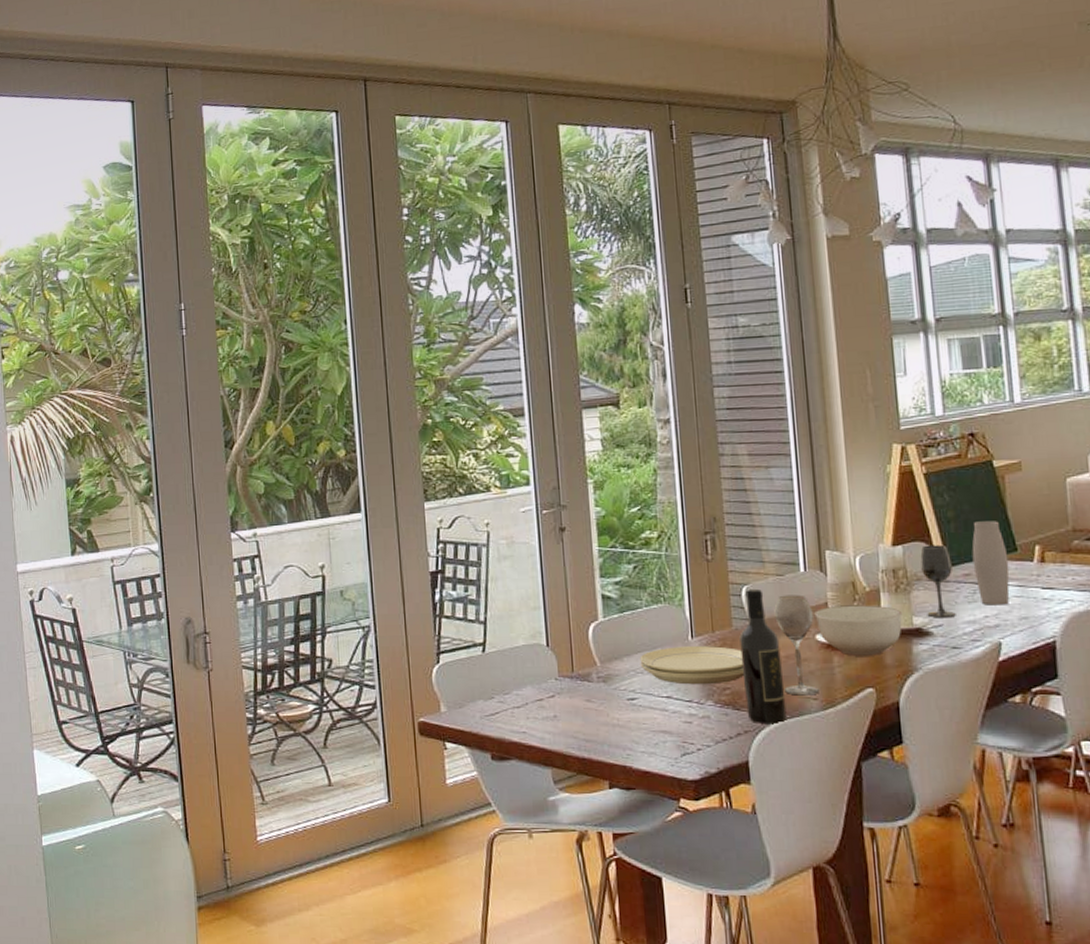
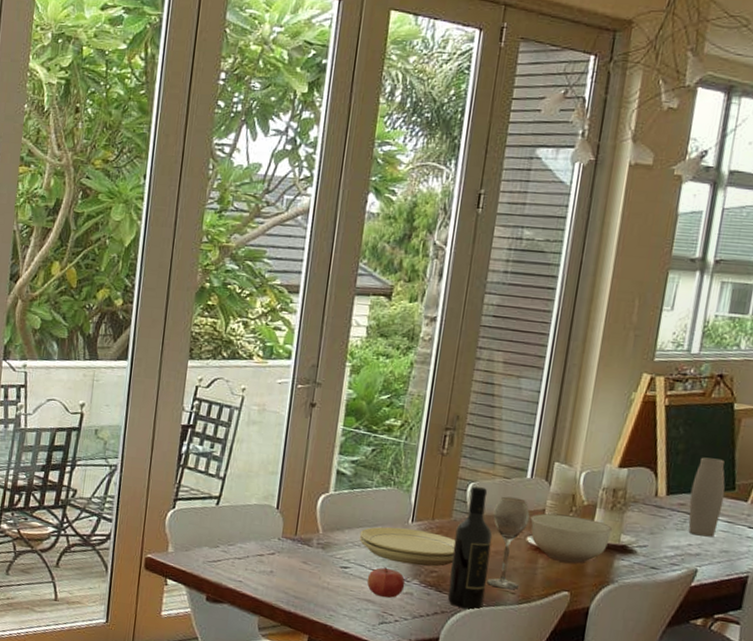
fruit: none [658,691,700,726] -> present [366,566,406,598]
wine glass: present [920,544,956,618] -> none [635,471,671,541]

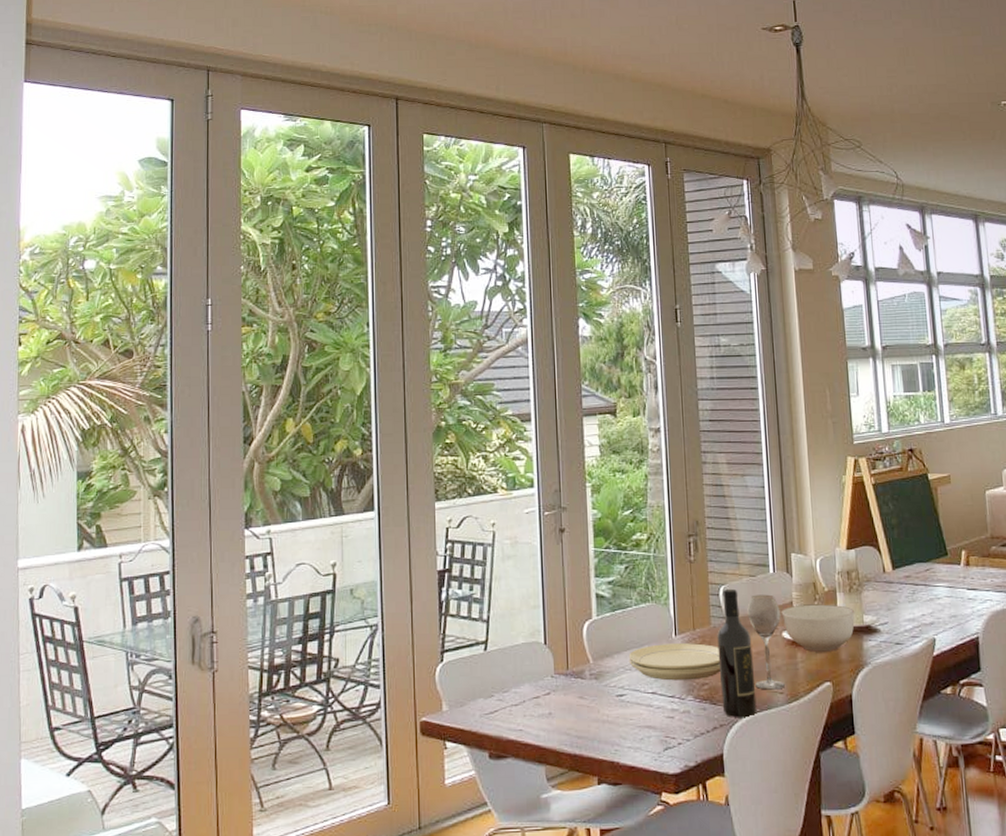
fruit: present [366,566,406,598] -> none [644,687,681,721]
vase: present [688,457,726,537] -> none [911,528,942,605]

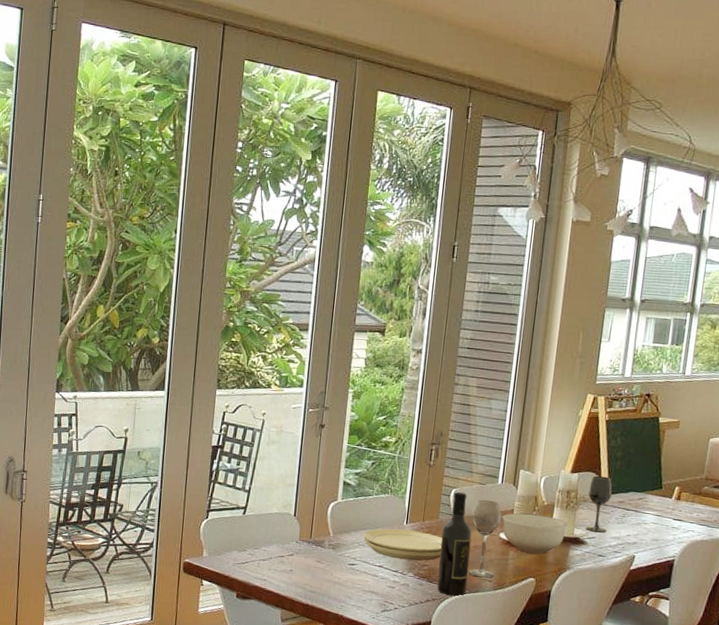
wine glass: none [869,549,899,616] -> present [585,475,612,533]

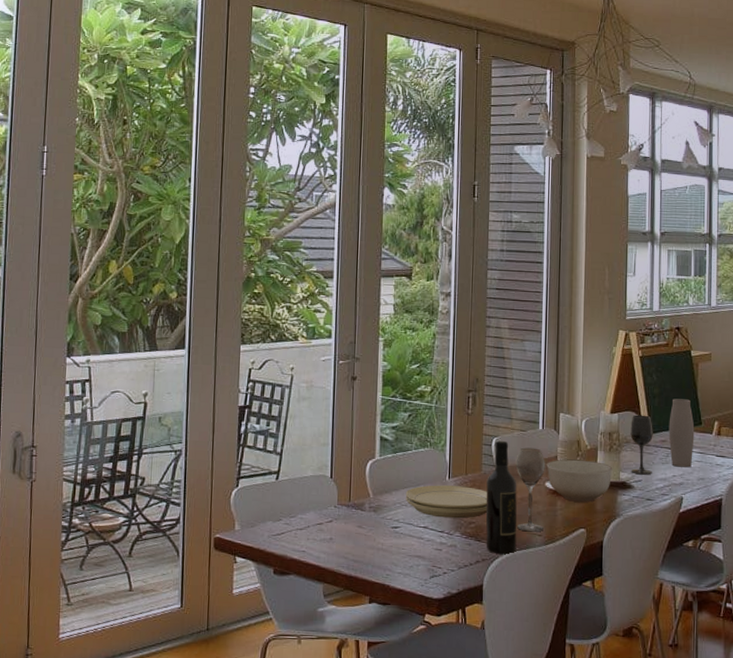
vase: none [626,462,655,529] -> present [668,398,695,468]

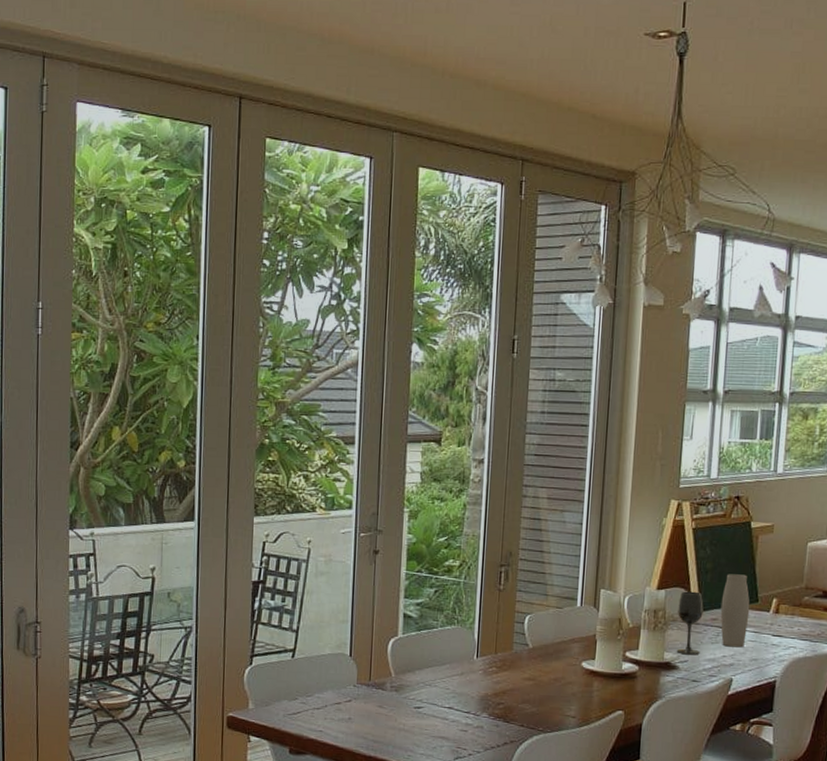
plate: present [405,485,488,519] -> none [429,664,518,700]
wine bottle: present [486,440,517,554] -> none [515,618,551,736]
wineglass: present [515,447,545,532] -> none [549,625,583,714]
bowl: present [546,459,613,502] -> none [583,638,657,684]

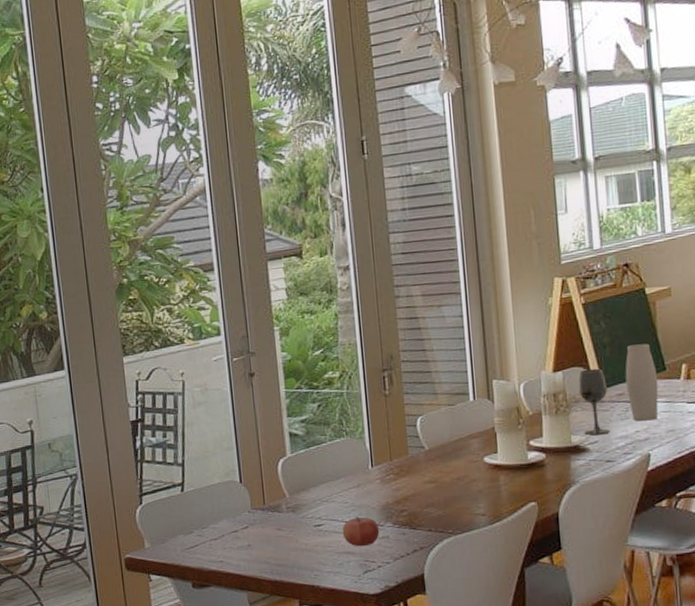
fruit: none [440,702,476,734] -> present [342,515,380,547]

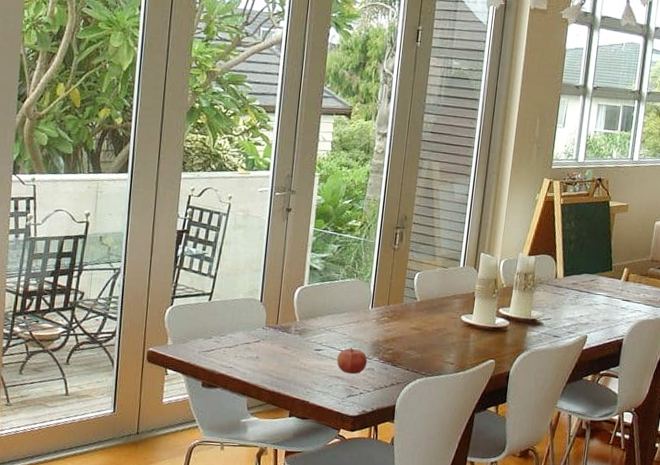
wine glass: present [578,368,610,436] -> none [542,258,567,314]
vase: present [625,344,659,421] -> none [580,245,605,309]

